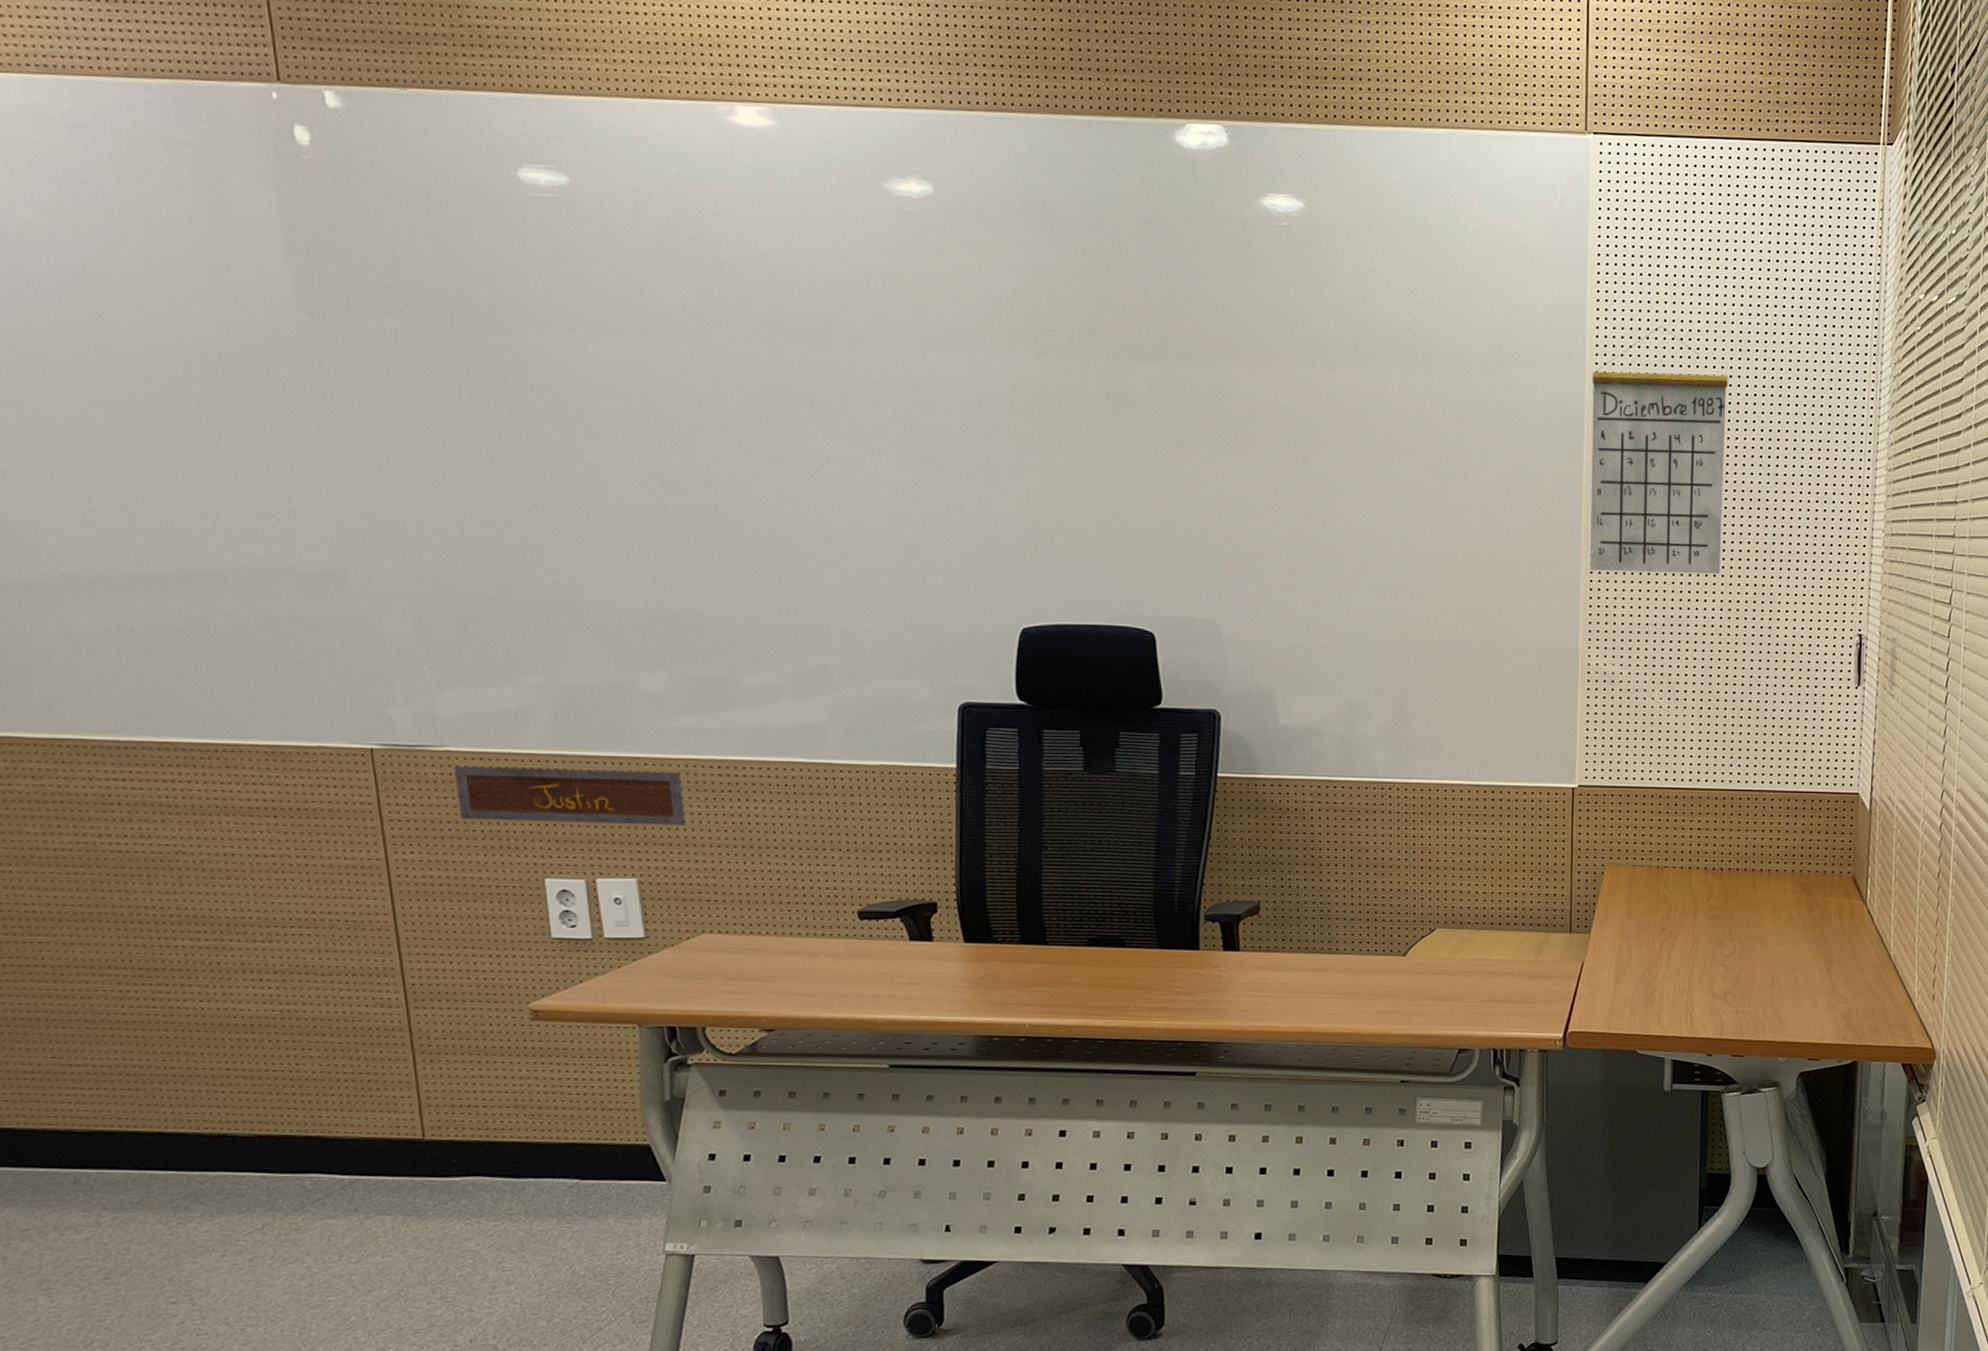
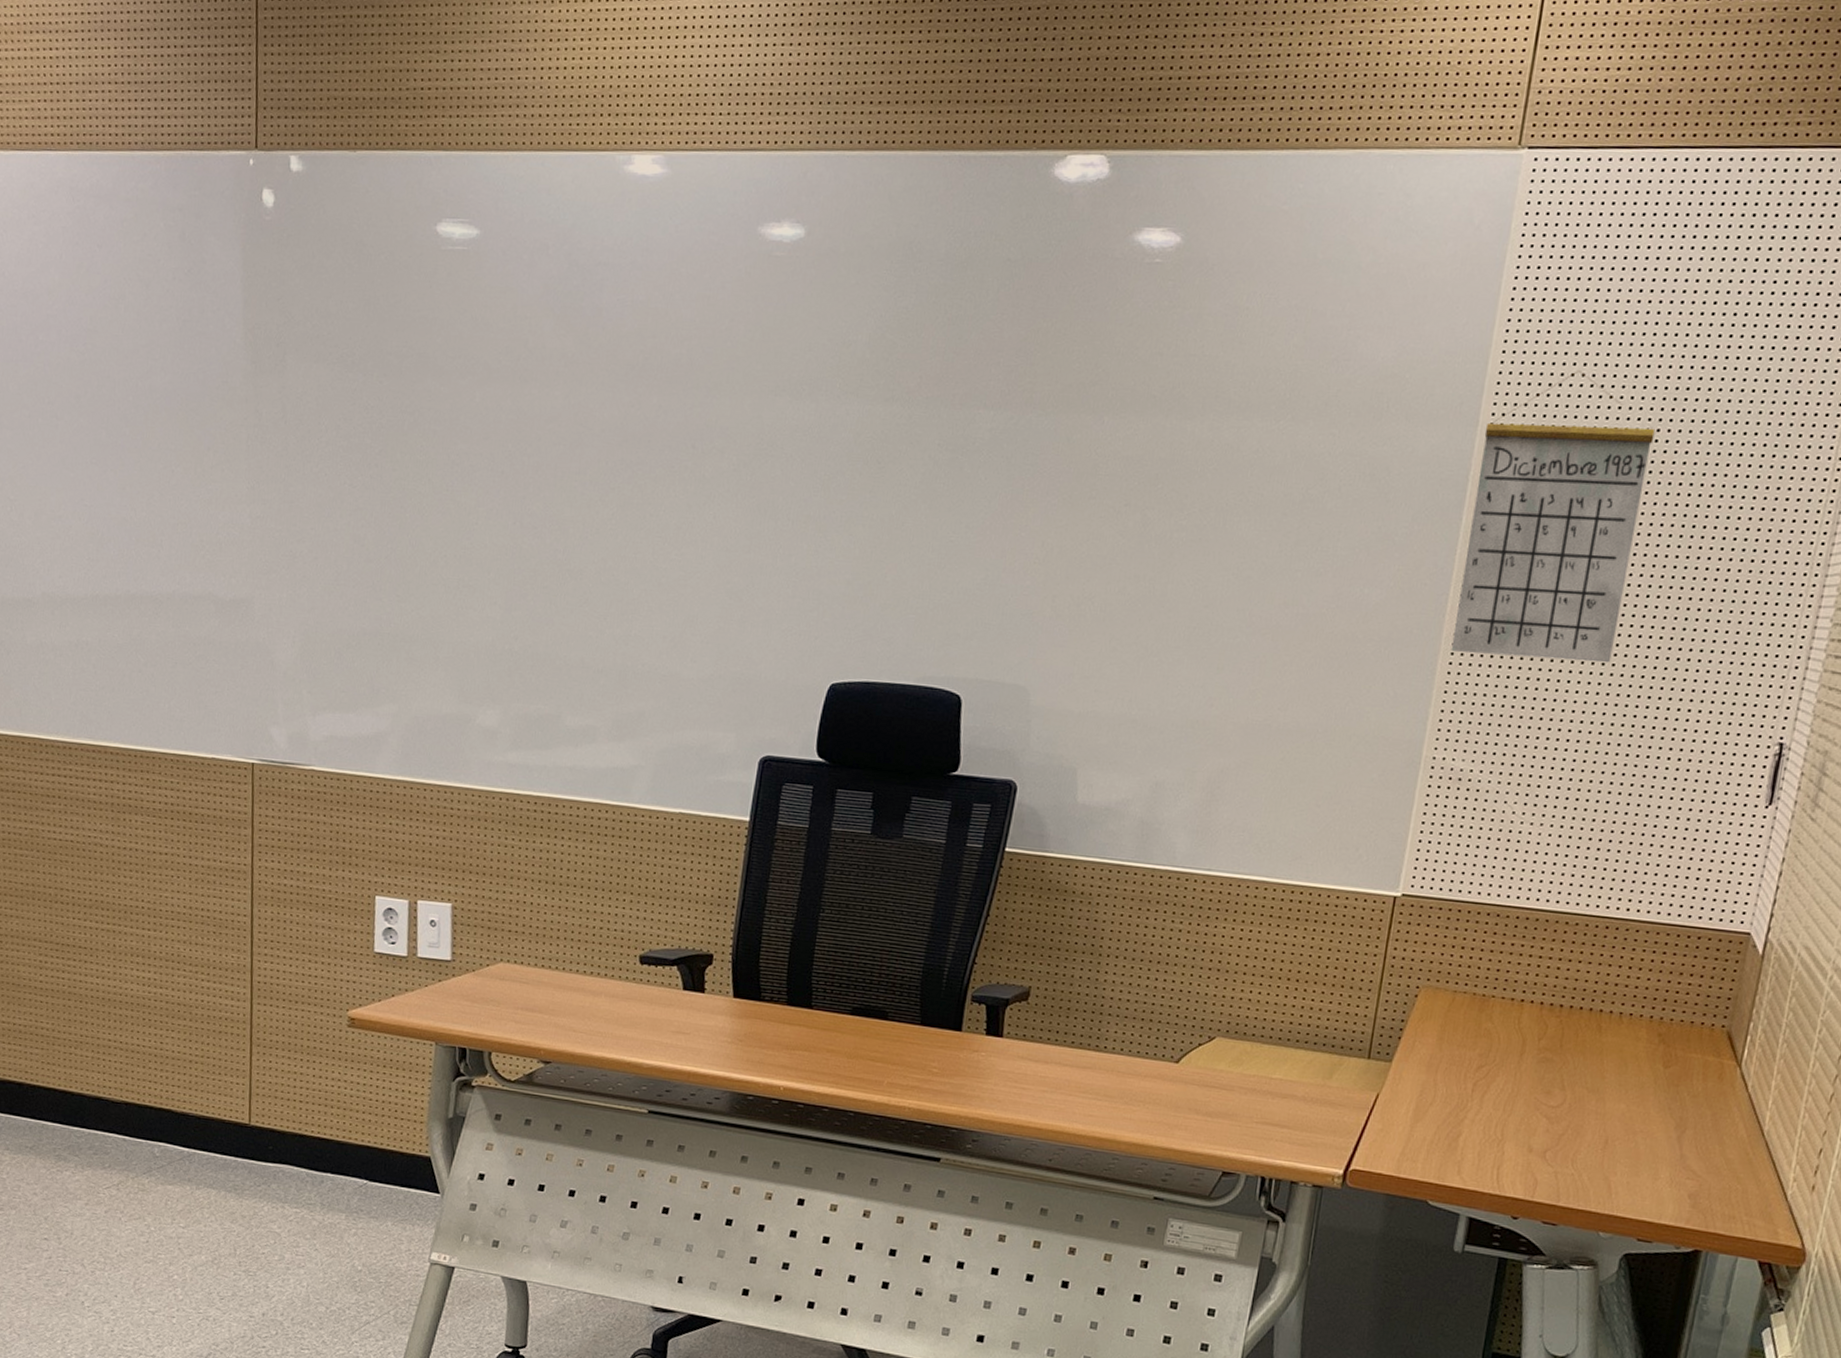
nameplate: present [453,766,685,825] -> none [314,784,502,857]

